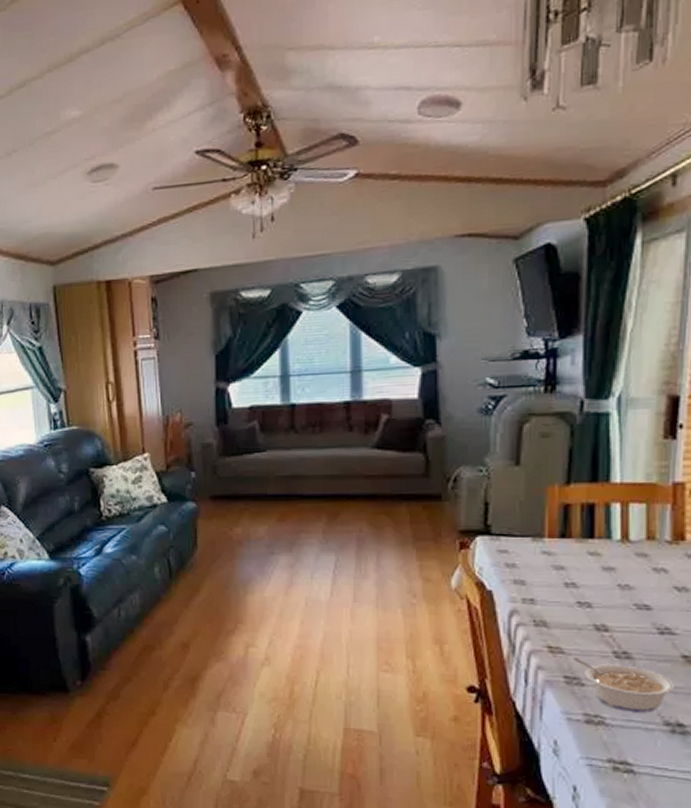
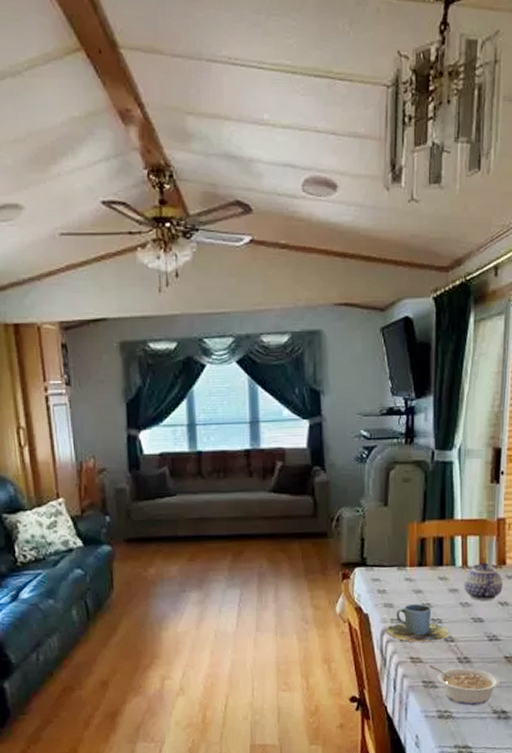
cup: none [515,581,603,629] -> present [386,603,450,642]
teapot: none [623,536,681,583] -> present [464,562,503,601]

